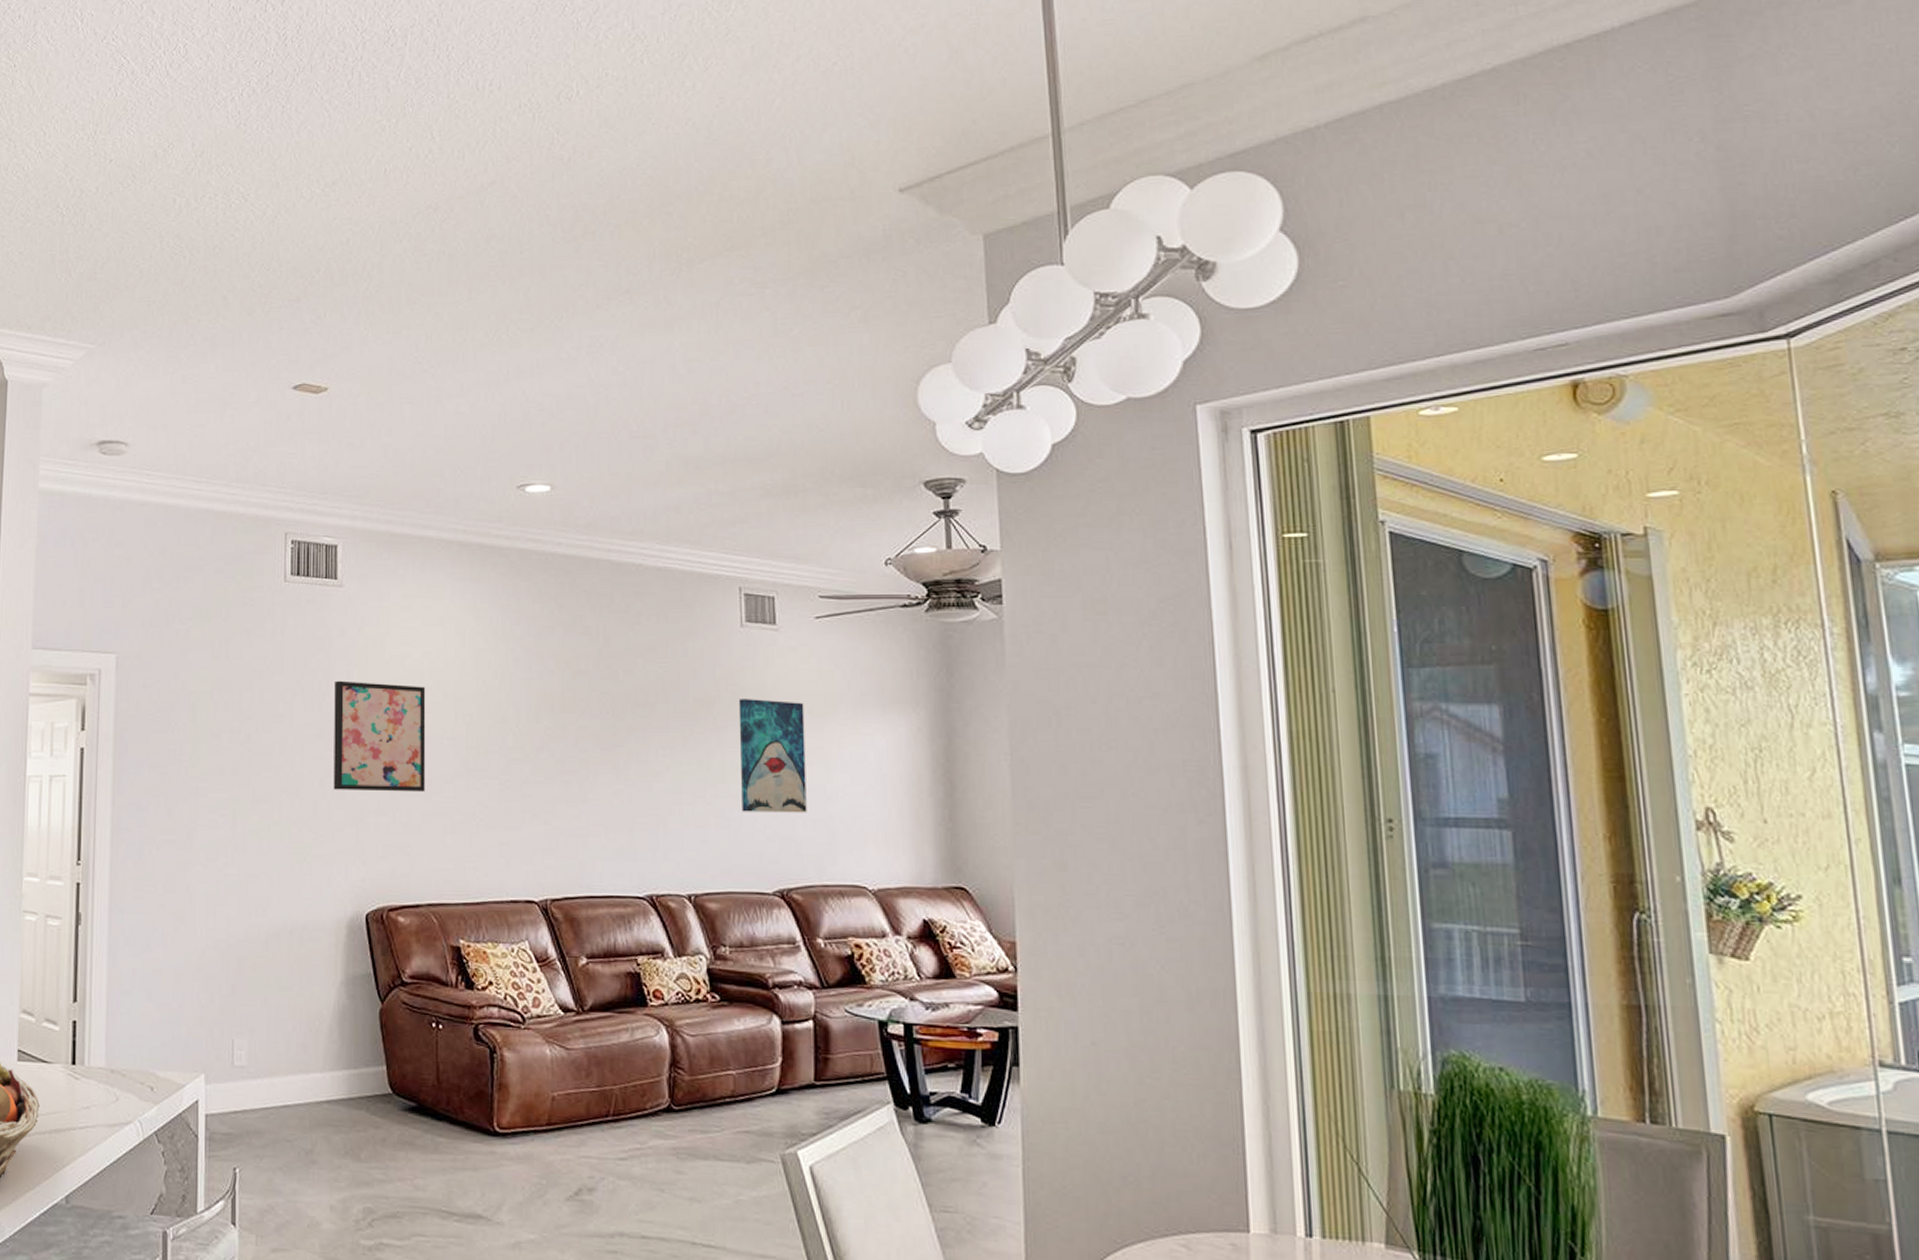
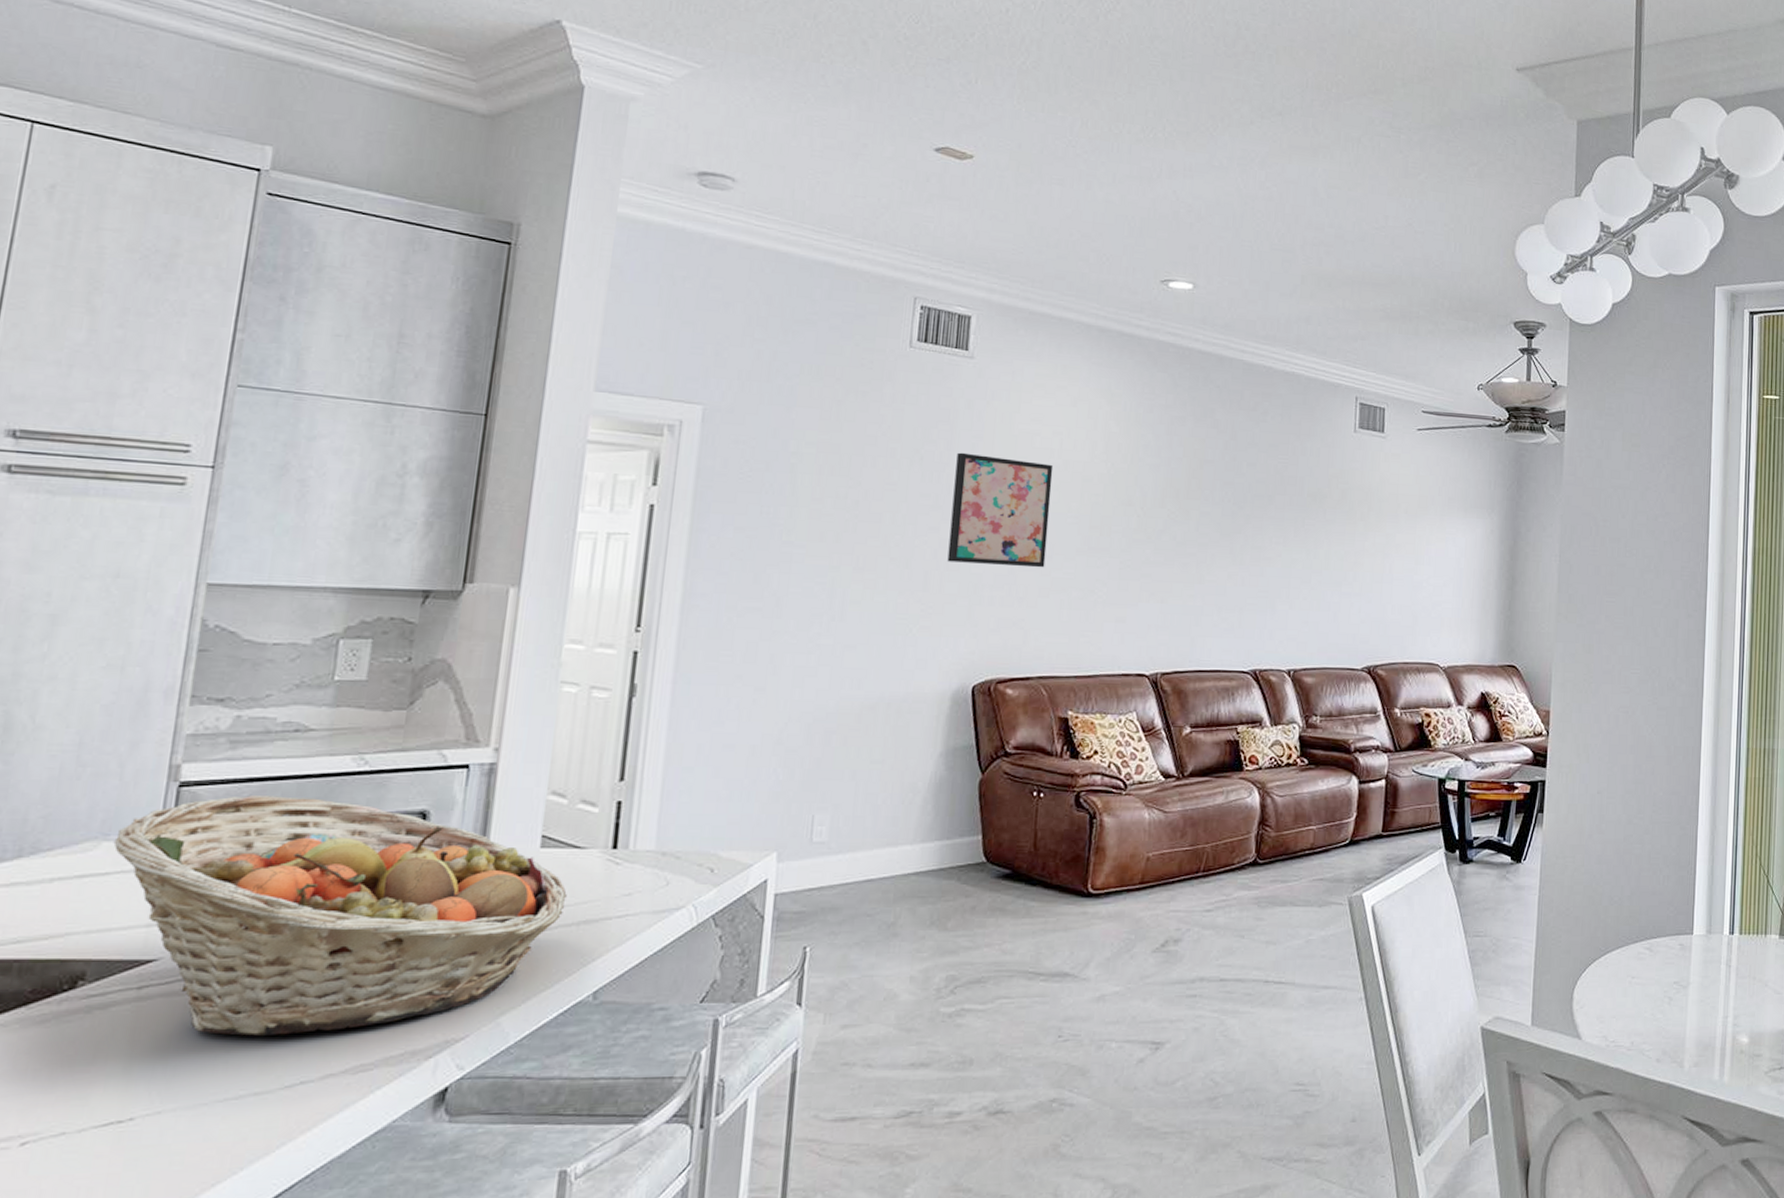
wall art: present [738,699,807,813] -> none [1341,496,1402,600]

